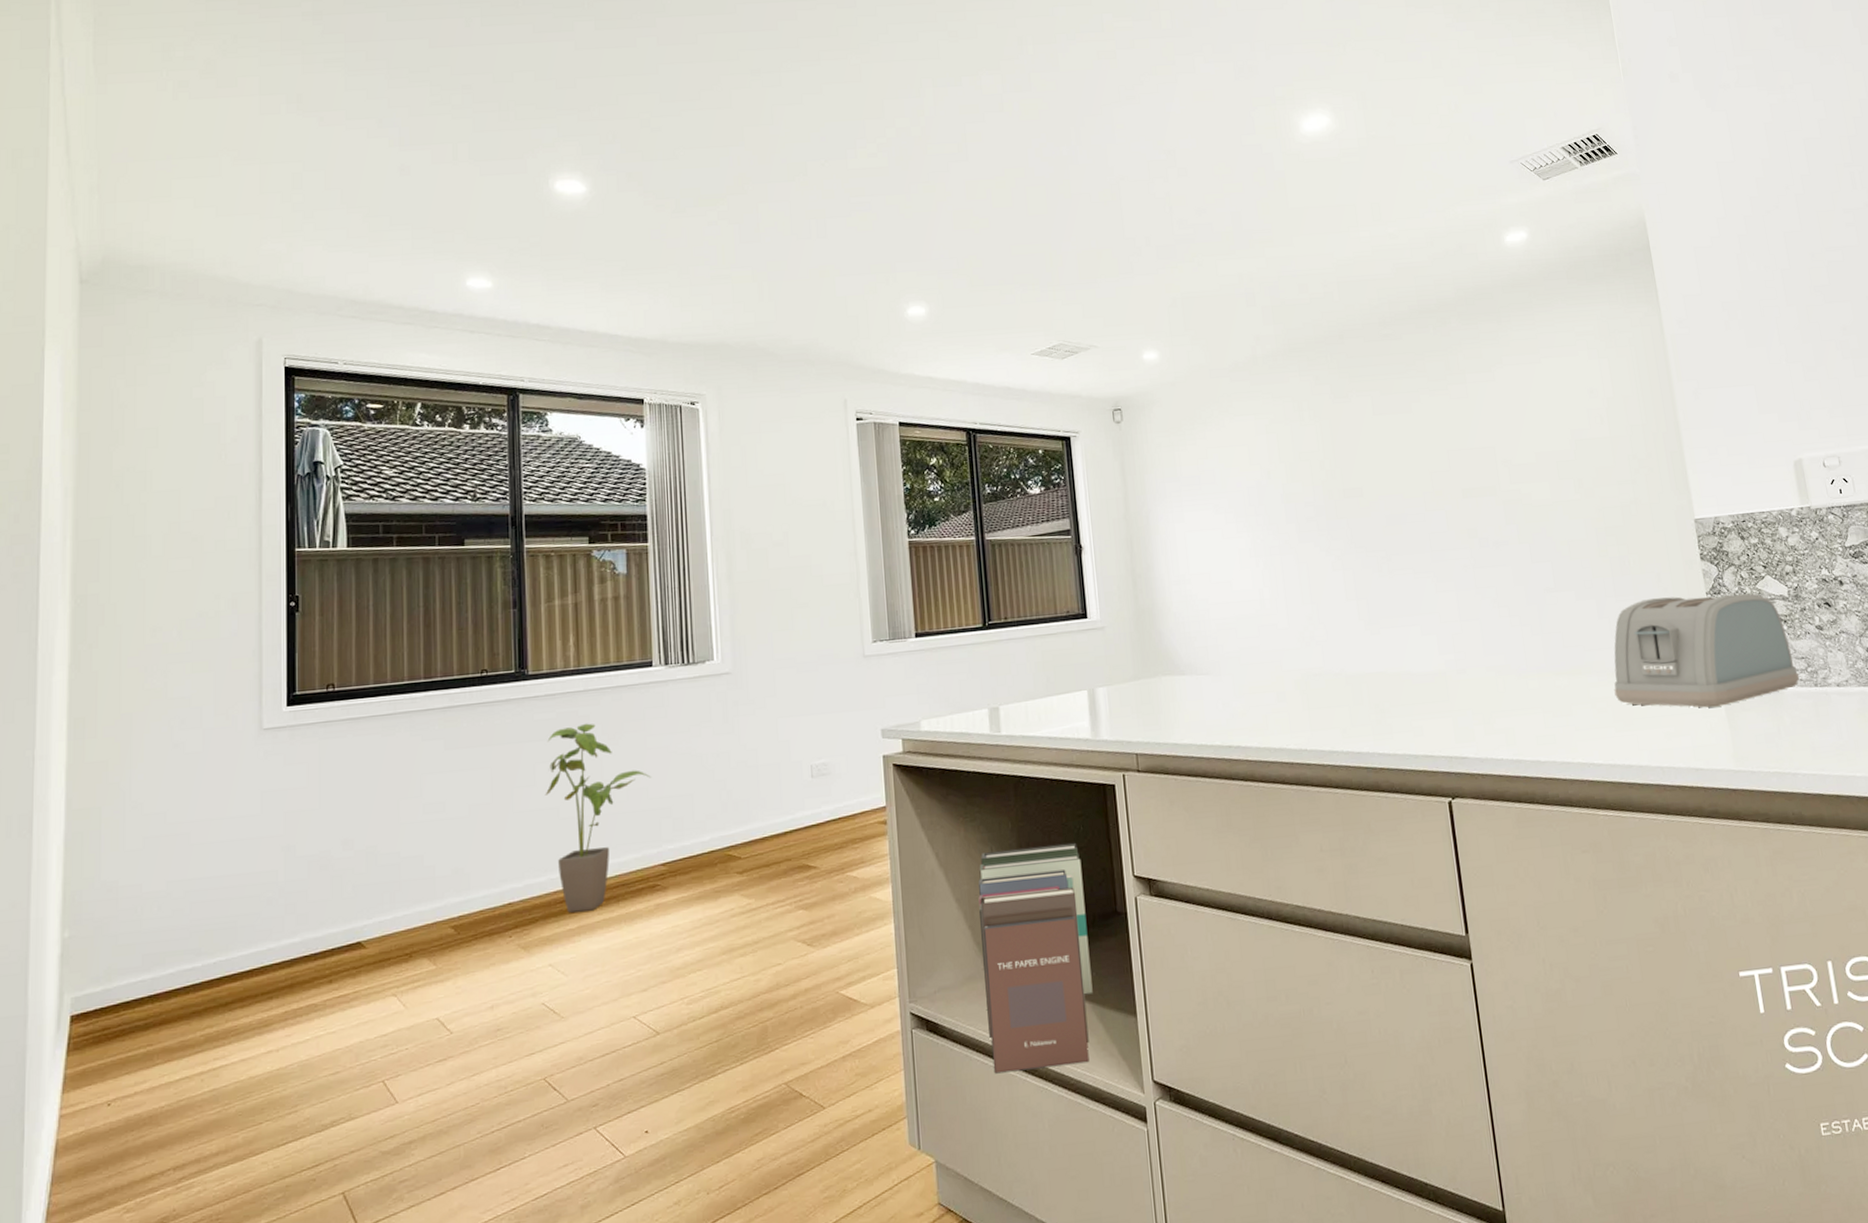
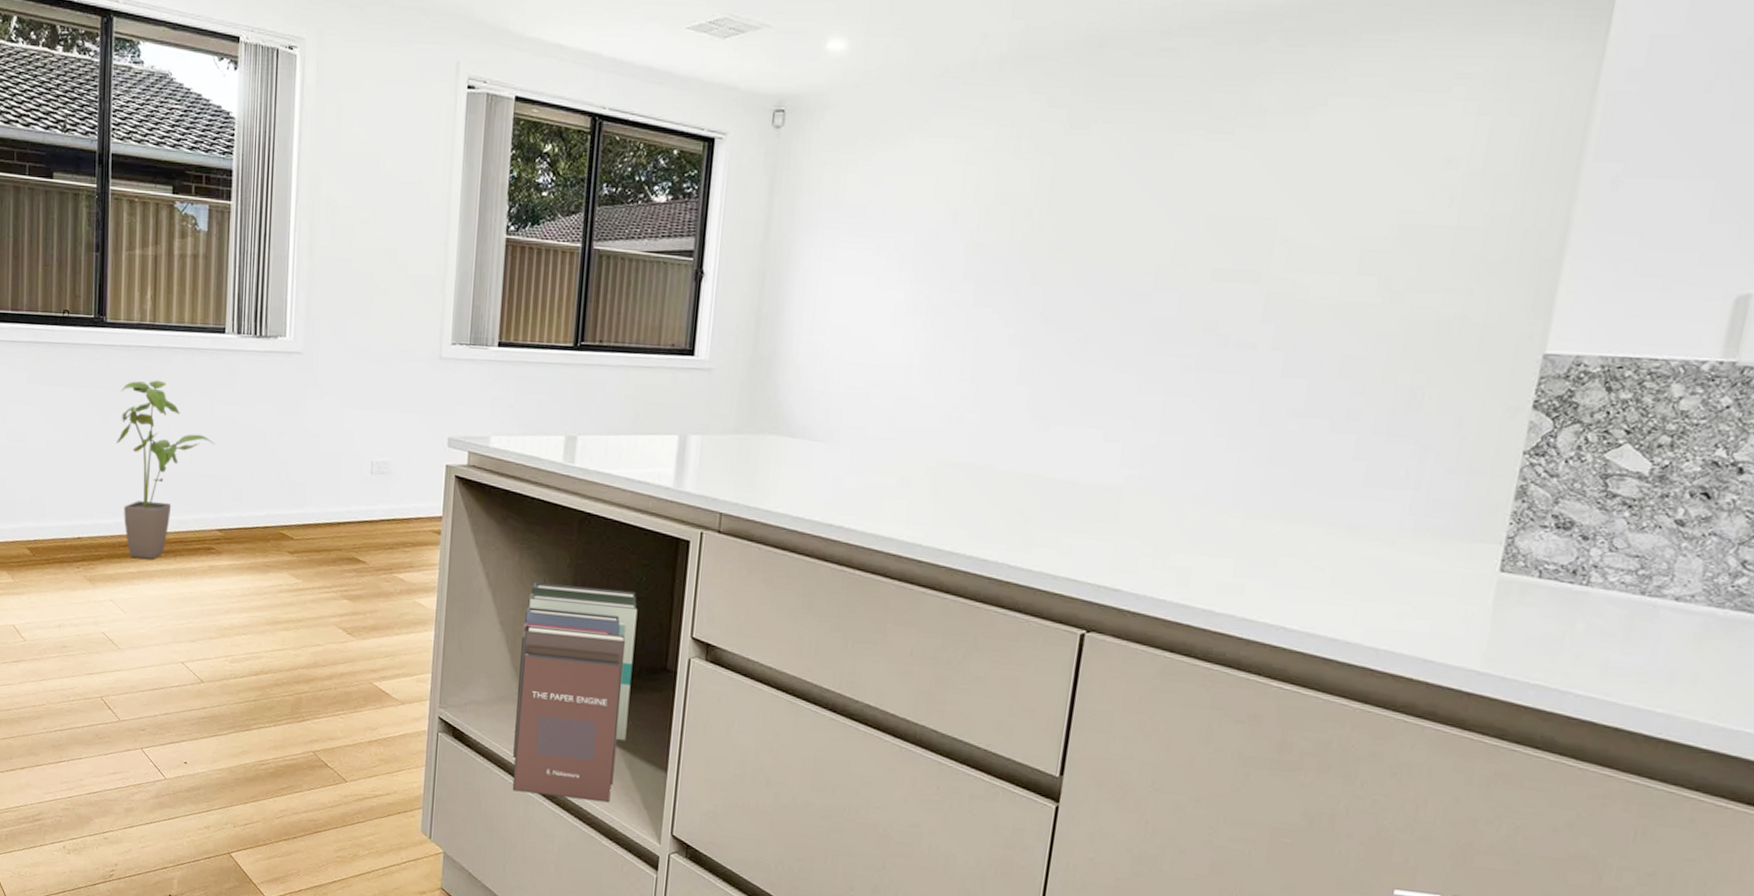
toaster: present [1614,593,1799,708] -> none [1342,446,1626,594]

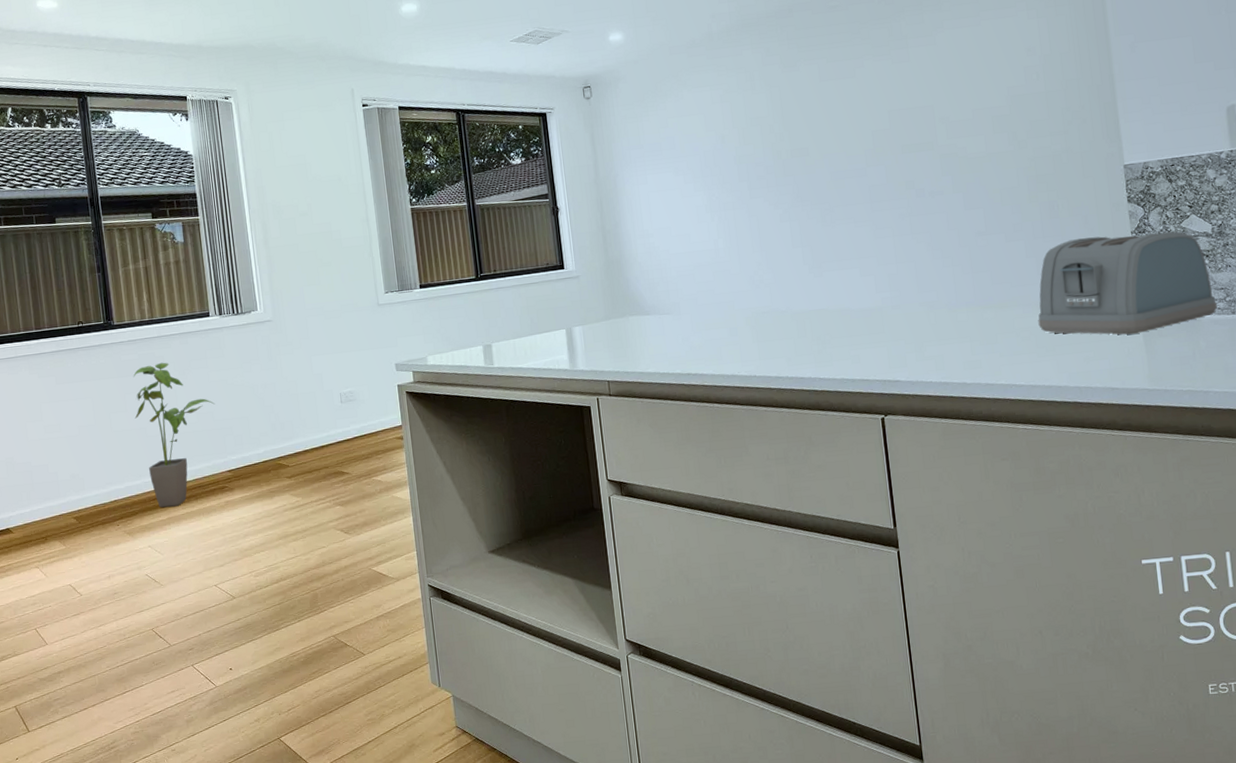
books: present [512,582,638,803] -> none [479,454,575,632]
toaster: none [1342,446,1626,594] -> present [1038,231,1217,335]

